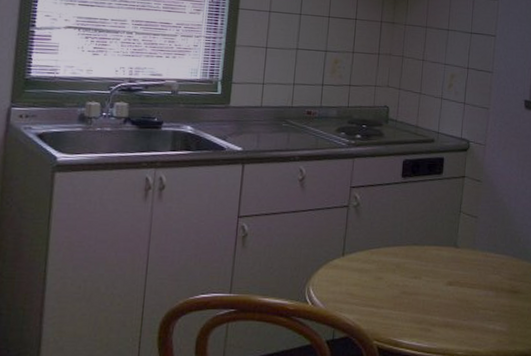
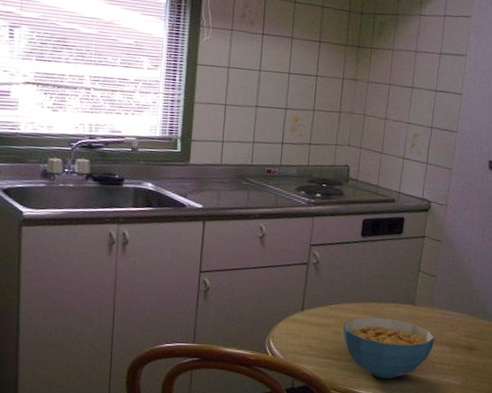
cereal bowl: none [384,260,479,327] -> present [342,316,435,379]

